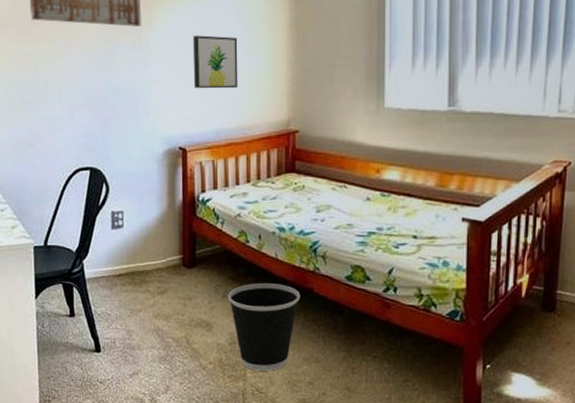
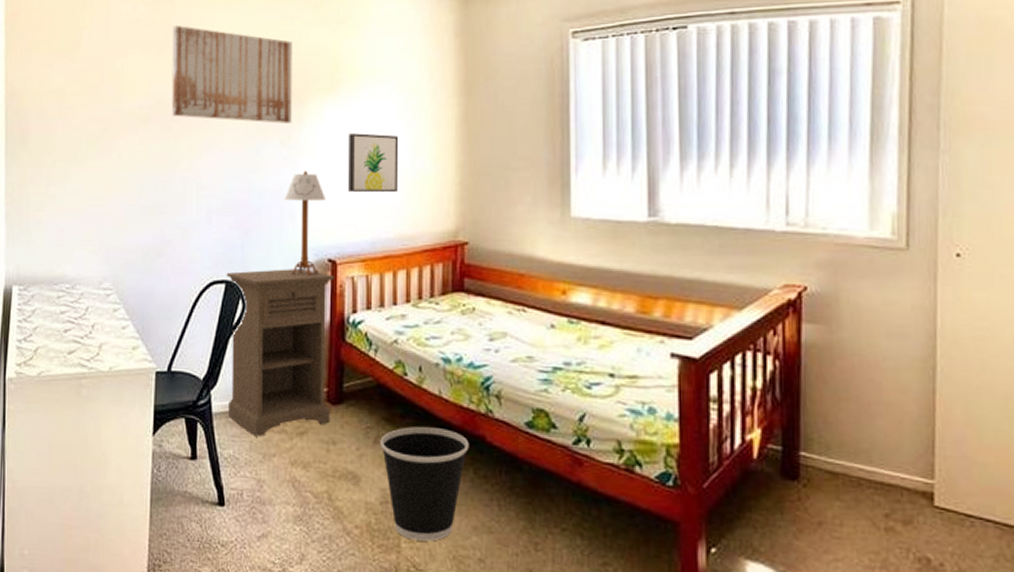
nightstand: none [90,156,186,296] -> present [226,269,335,437]
table lamp: none [138,70,175,163] -> present [284,171,325,277]

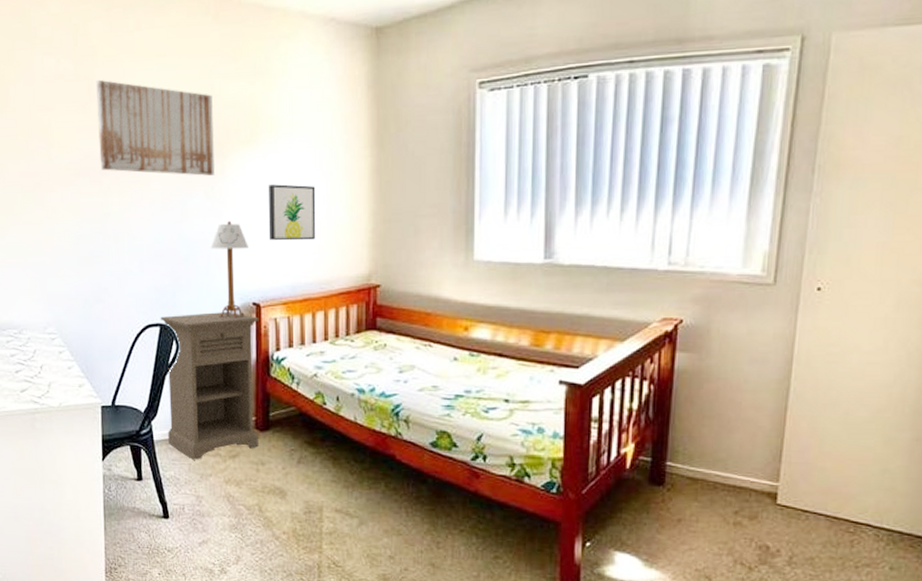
wastebasket: present [380,427,469,542] -> none [303,448,381,543]

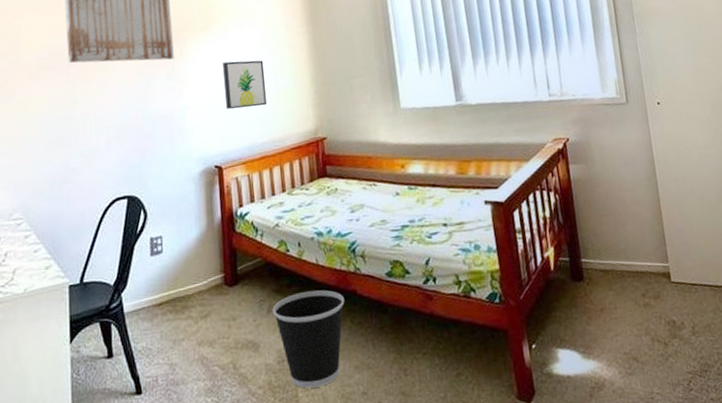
nightstand: present [160,312,259,460] -> none [127,176,229,327]
table lamp: present [210,221,249,319] -> none [173,96,208,183]
wastebasket: none [303,448,381,543] -> present [272,290,345,389]

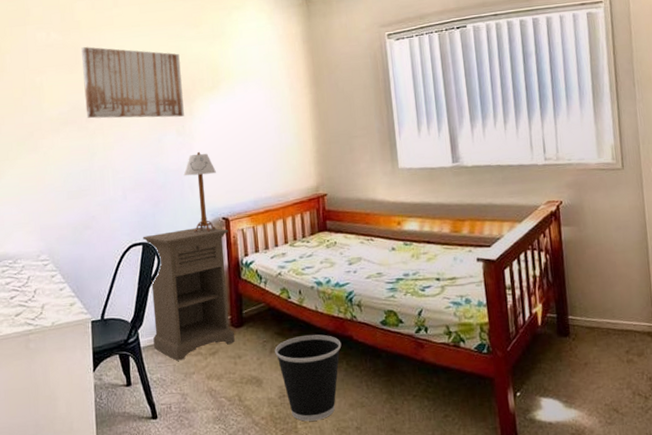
nightstand: none [127,176,229,327] -> present [142,227,235,361]
table lamp: none [173,96,208,183] -> present [183,152,216,233]
wall art: present [223,60,267,109] -> none [230,119,271,165]

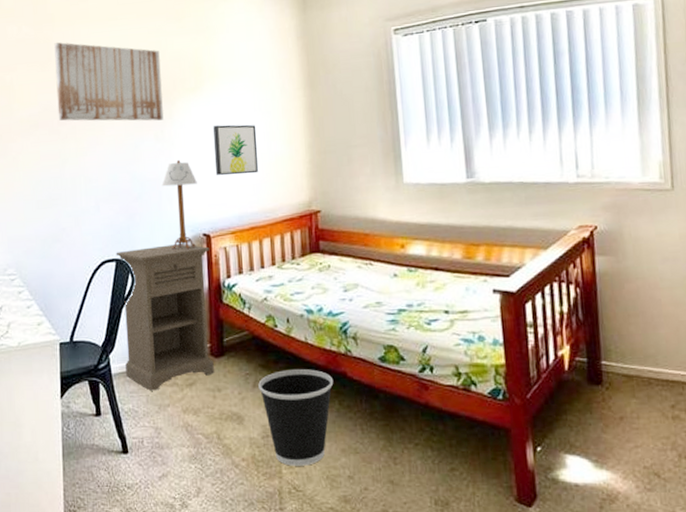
wall art: none [230,119,271,165] -> present [213,124,258,175]

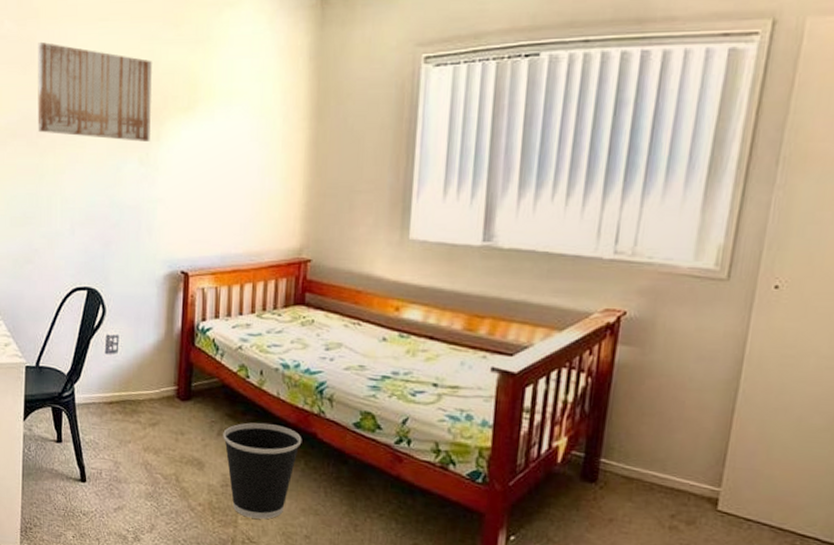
nightstand: present [116,244,214,391] -> none [88,279,187,426]
table lamp: present [161,160,197,250] -> none [142,188,180,287]
wall art: present [213,124,258,175] -> none [202,153,251,211]

